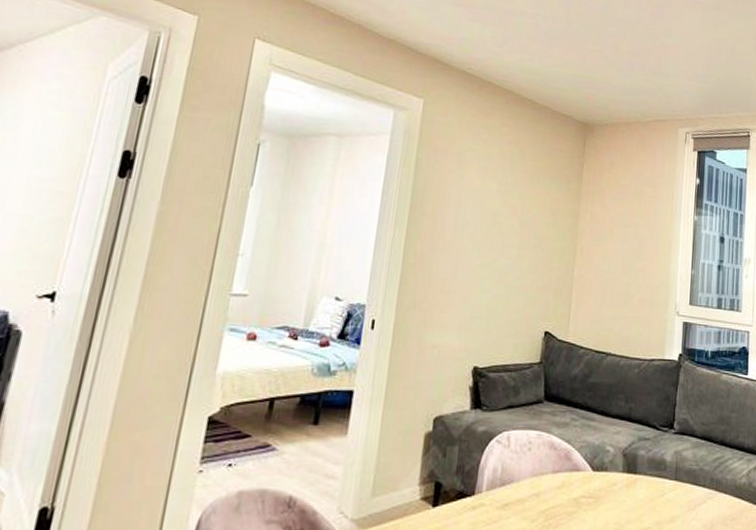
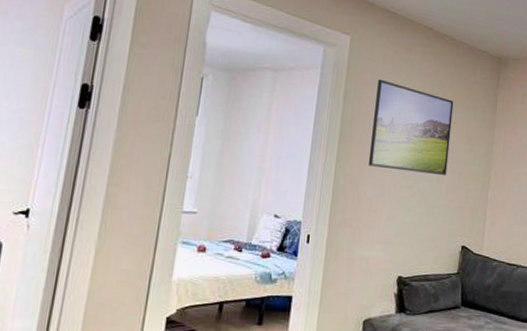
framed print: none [441,146,536,253] -> present [368,79,454,176]

